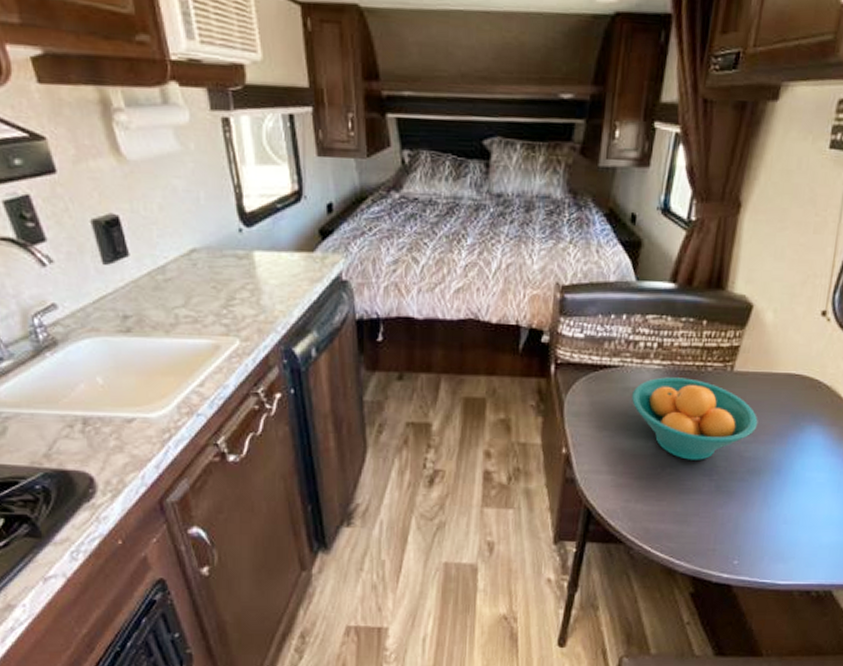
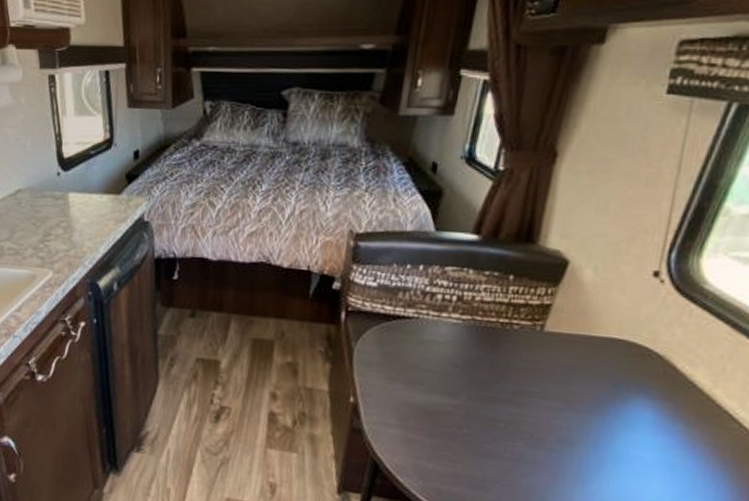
fruit bowl: present [632,377,758,460] -> none [426,332,572,424]

